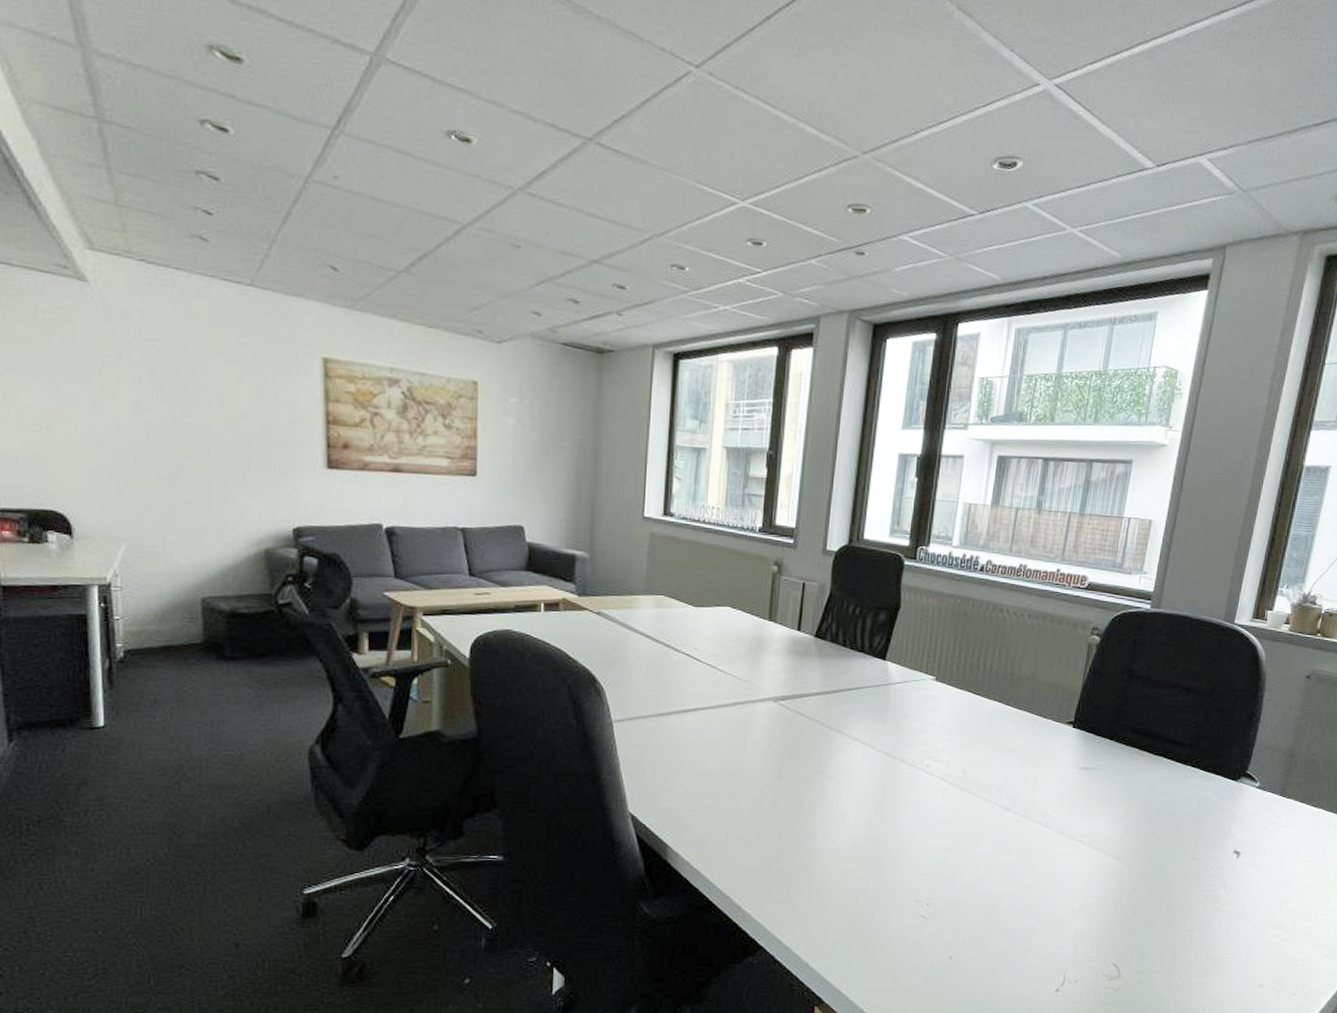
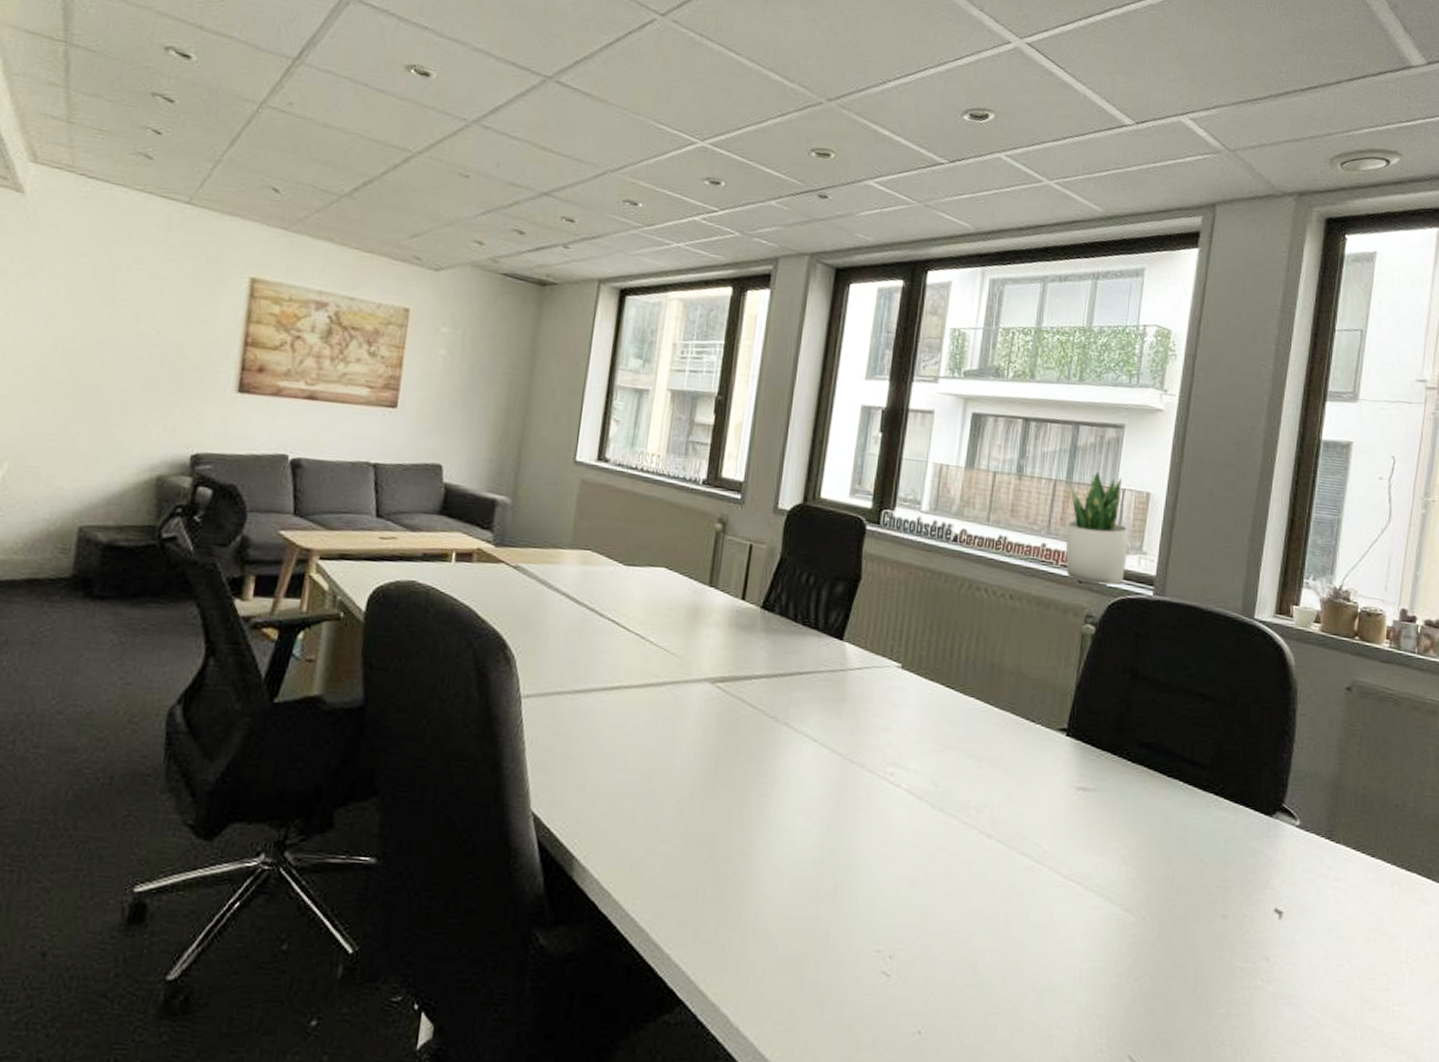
planter: none [1076,504,1132,602] -> present [1065,472,1129,586]

